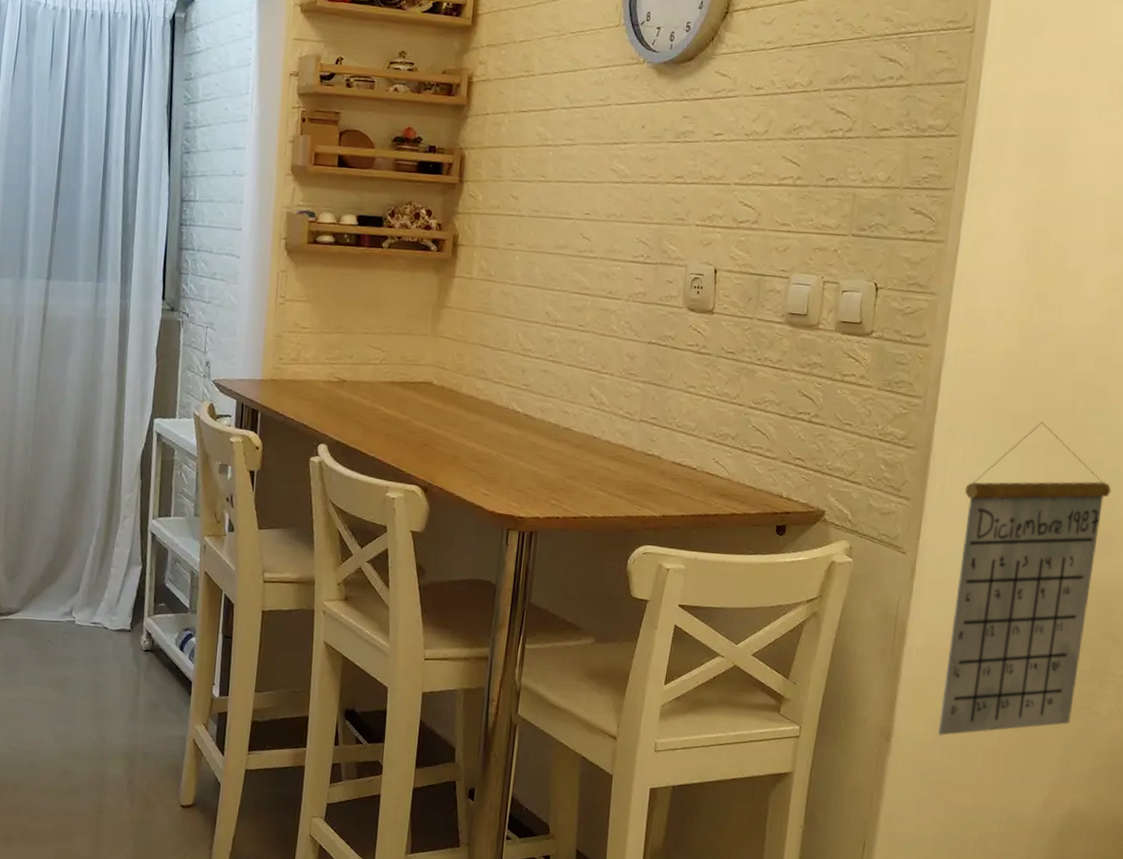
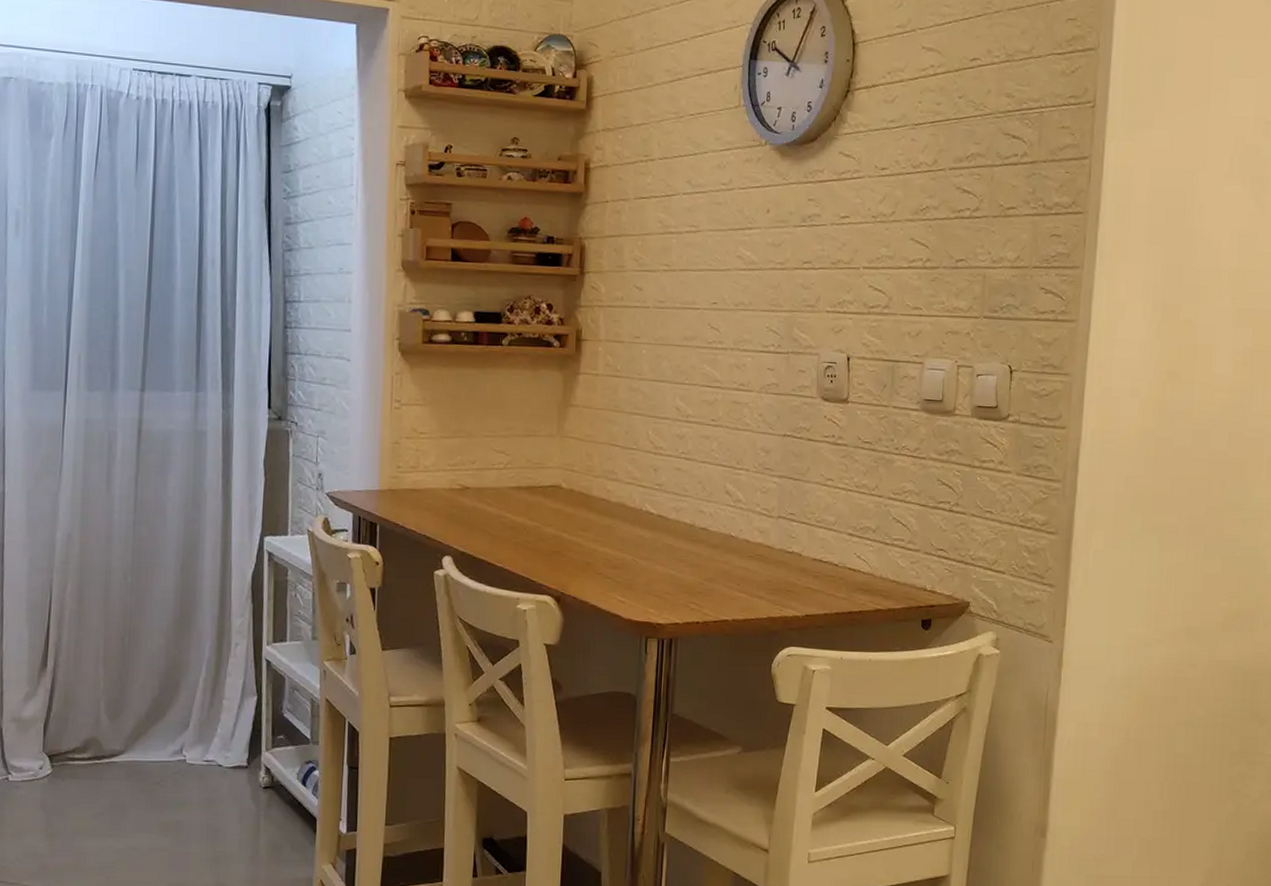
calendar: present [938,421,1111,736] -> none [1093,501,1251,827]

